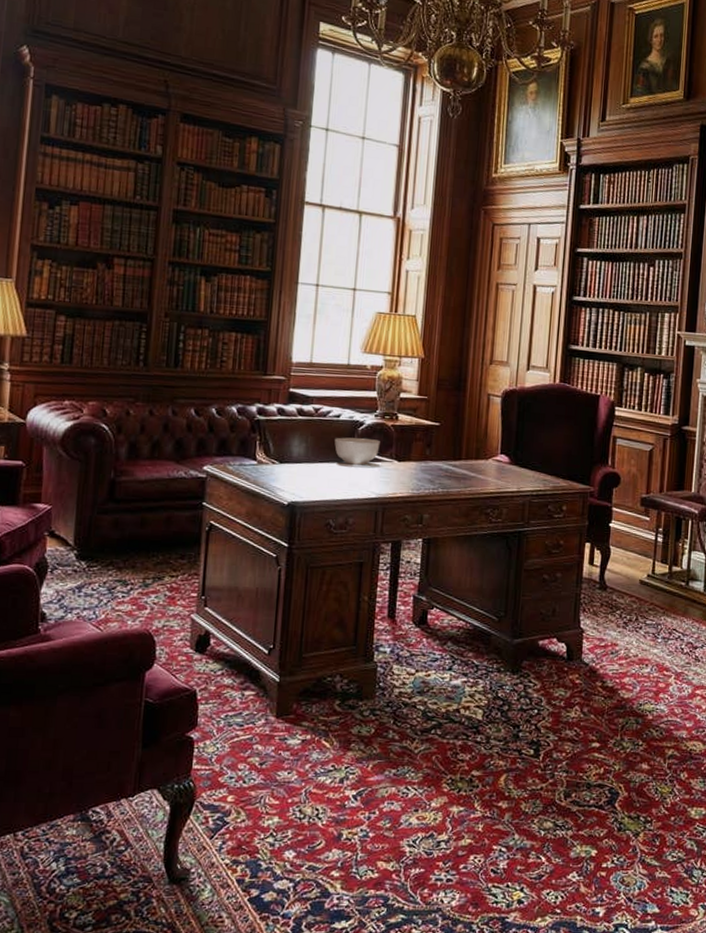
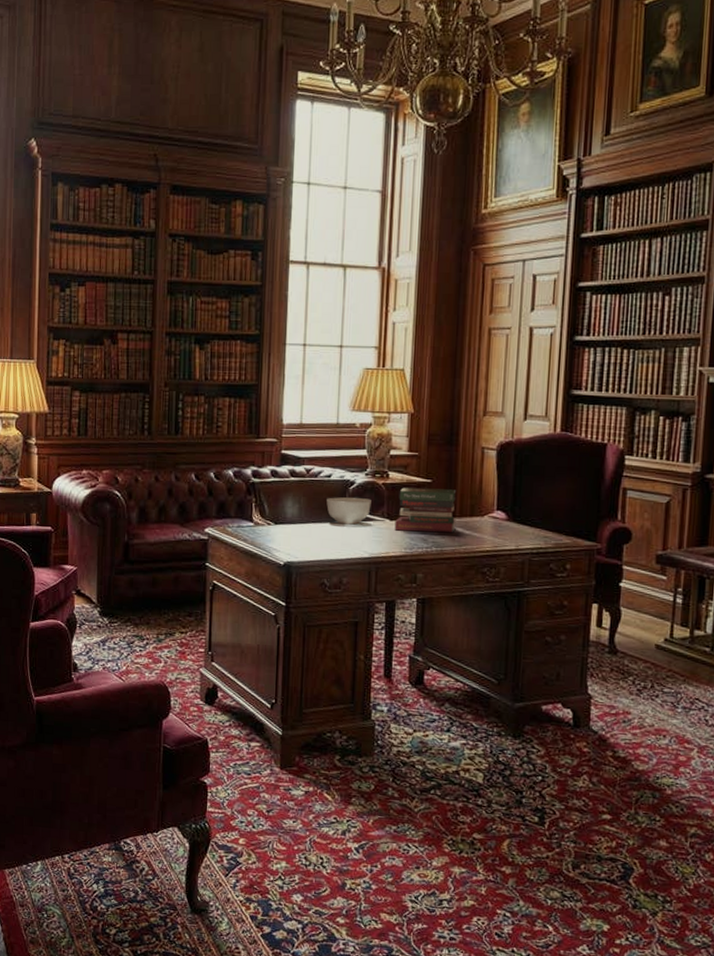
books: none [402,429,462,475] -> present [394,487,456,533]

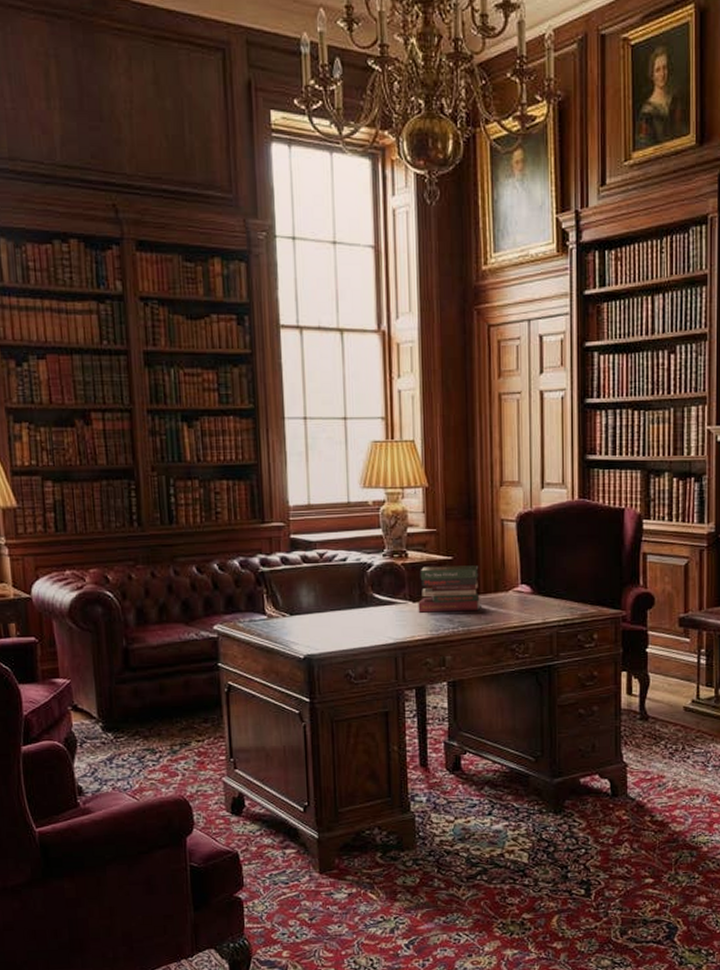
bowl: present [326,497,371,525] -> none [344,581,392,610]

